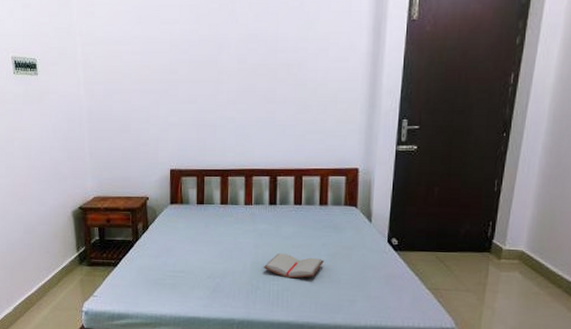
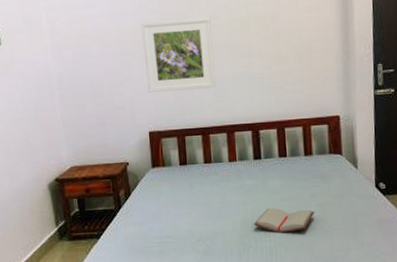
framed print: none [170,61,239,132] -> present [141,18,216,92]

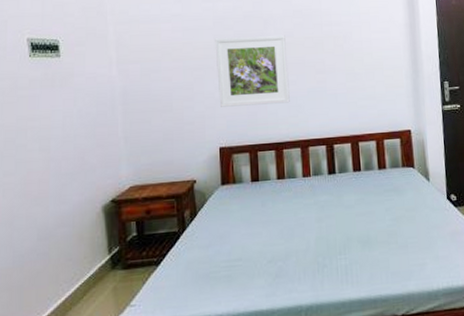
paperback book: present [253,207,314,233] -> none [328,223,389,250]

